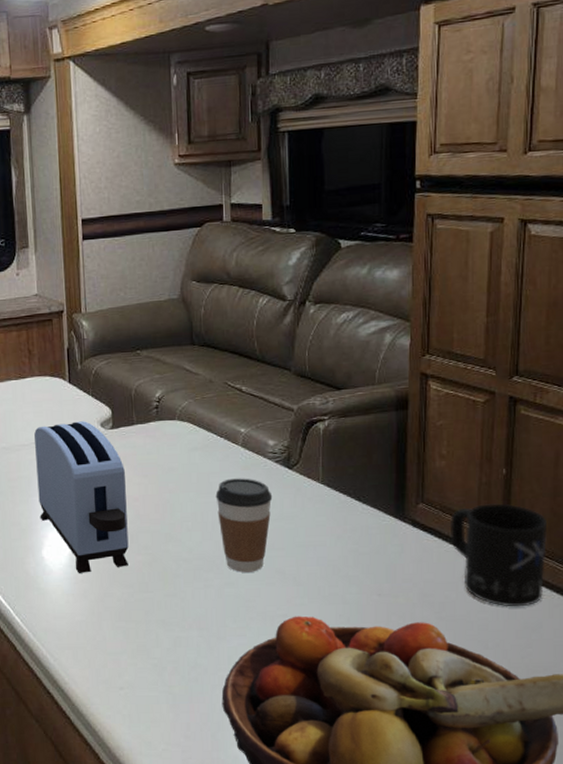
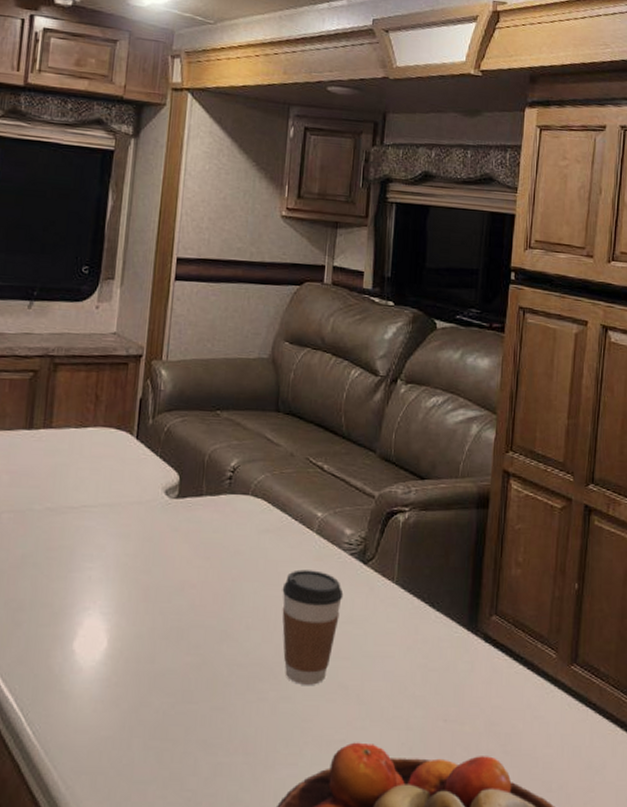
toaster: present [34,421,129,573] -> none [77,485,185,674]
mug: present [449,503,547,607] -> none [520,621,614,743]

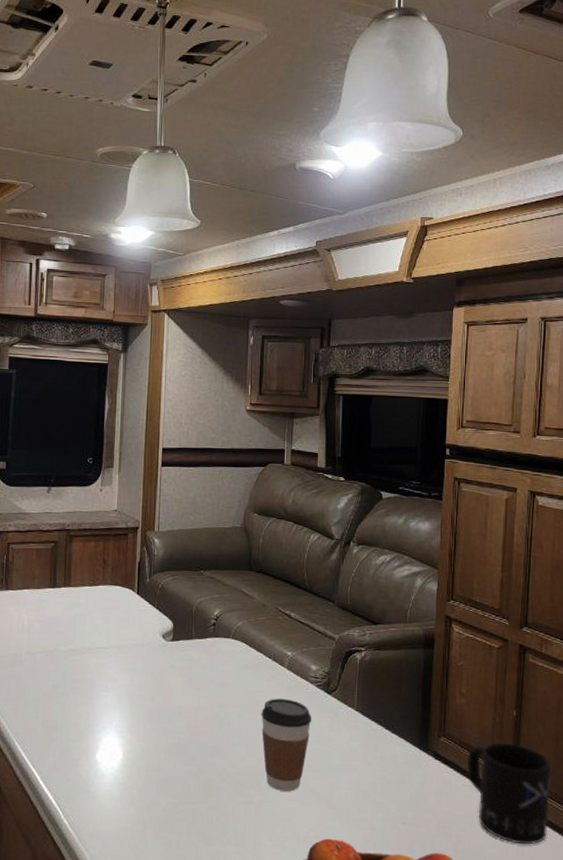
mug: none [520,621,614,743] -> present [467,743,550,845]

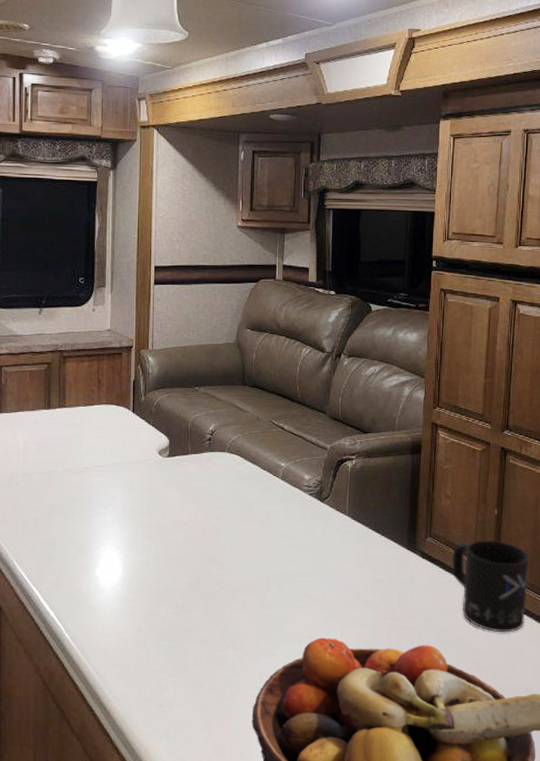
coffee cup: present [261,698,312,792] -> none [256,508,306,596]

